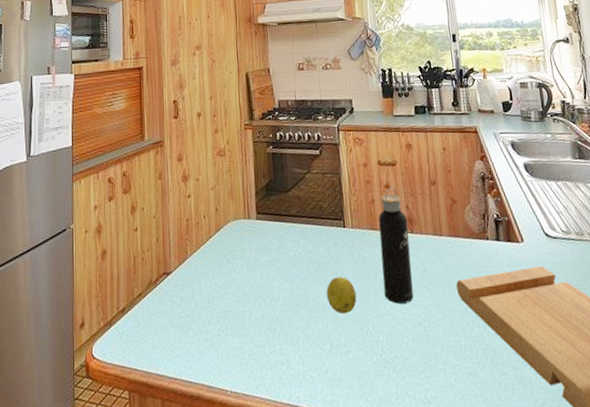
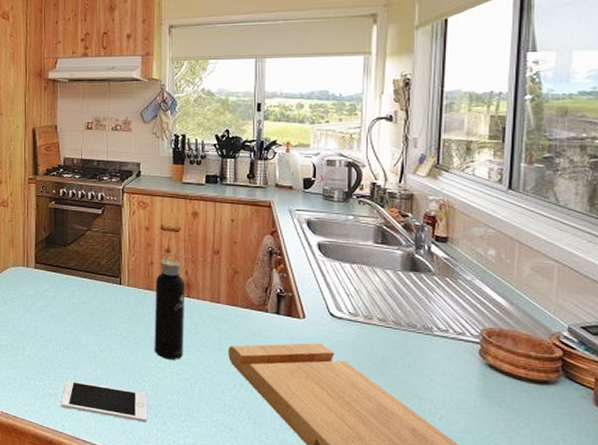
cell phone: none [293,342,385,380] -> present [61,380,147,423]
fruit: present [326,276,357,314] -> none [97,328,127,362]

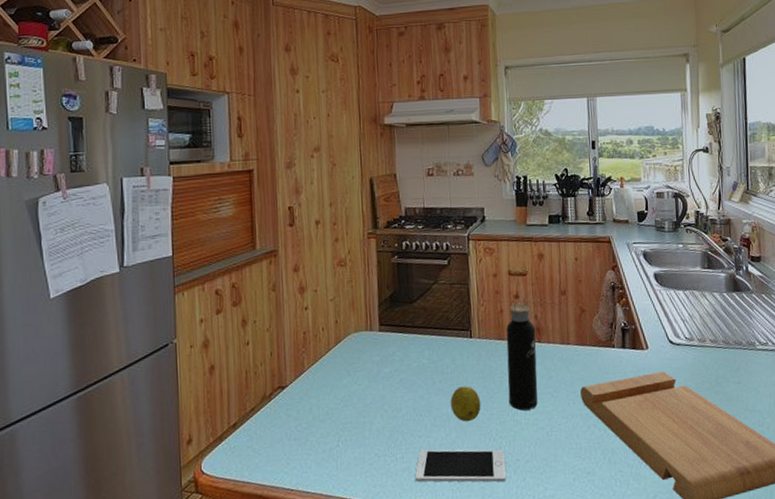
fruit: none [97,328,127,362] -> present [450,386,481,422]

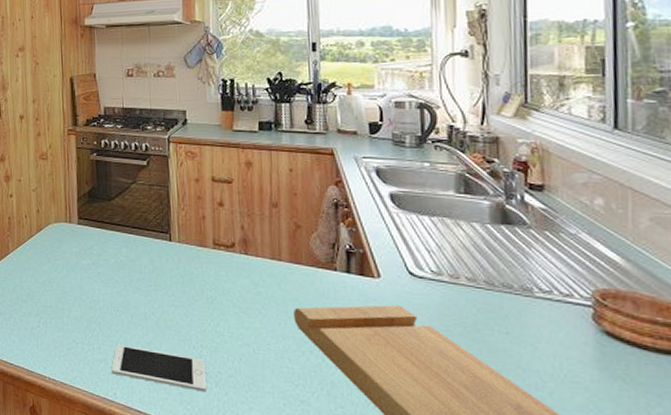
fruit: present [450,386,481,422] -> none [148,288,180,325]
water bottle: present [506,296,538,411] -> none [208,205,244,323]

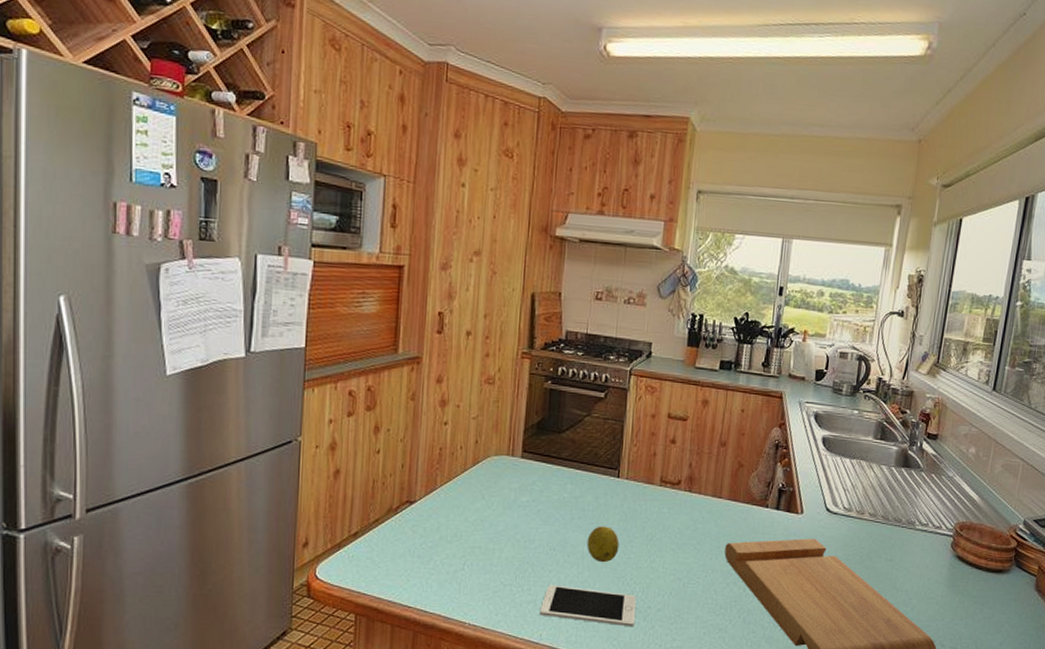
fruit: none [148,288,180,325] -> present [587,526,620,563]

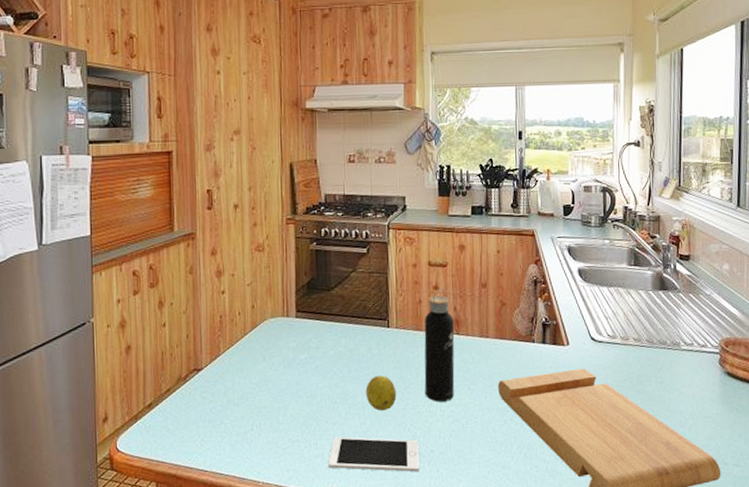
water bottle: none [648,442,688,559] -> present [424,288,455,402]

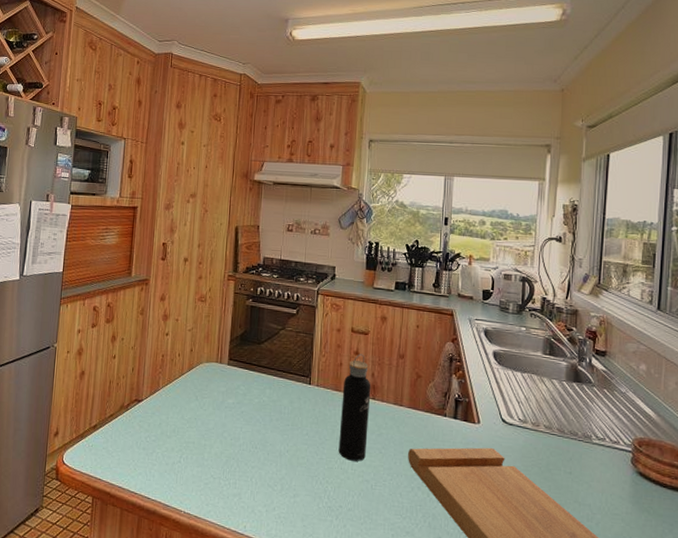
cell phone: present [328,437,419,472] -> none [244,480,329,525]
fruit: present [365,375,397,411] -> none [284,428,312,462]

